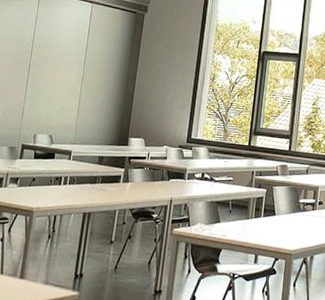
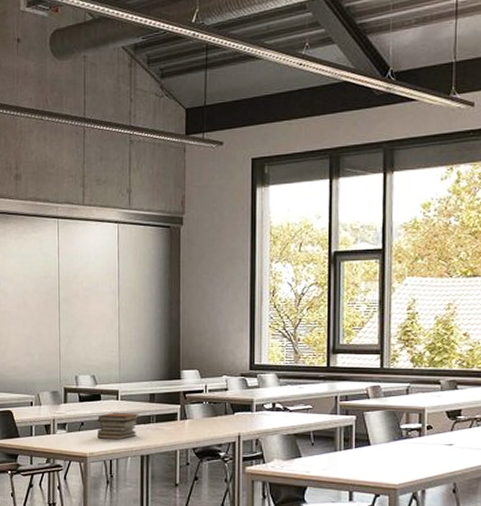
book stack: none [46,171,87,197] -> present [96,413,139,440]

